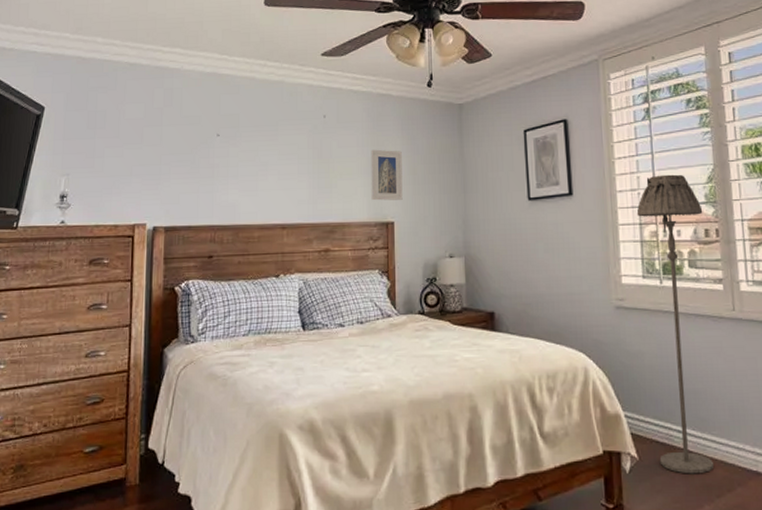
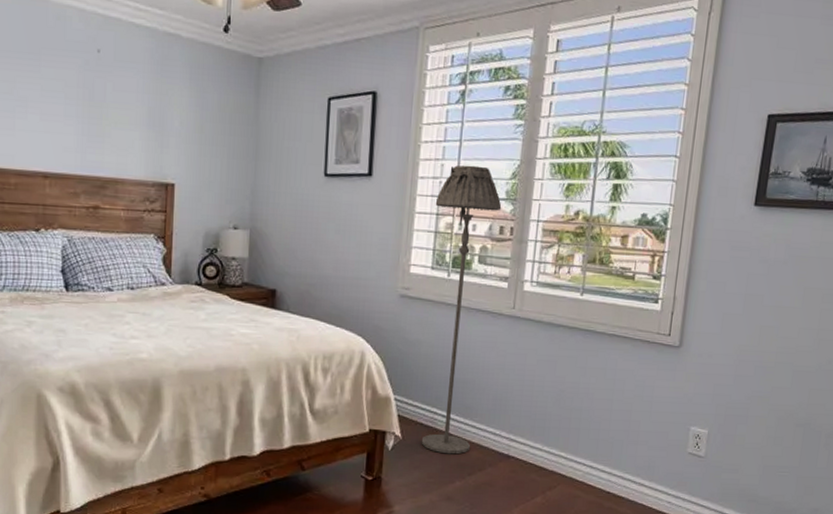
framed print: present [371,149,403,201] -> none [150,98,189,160]

